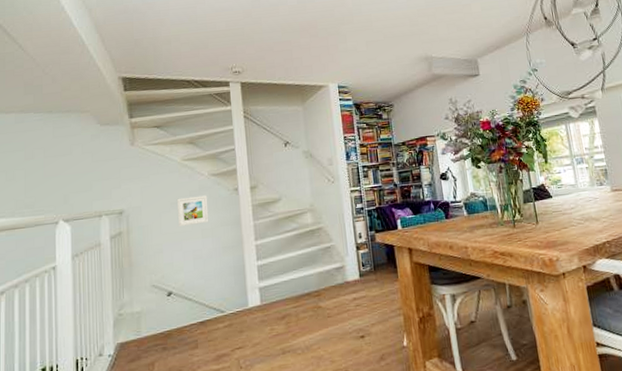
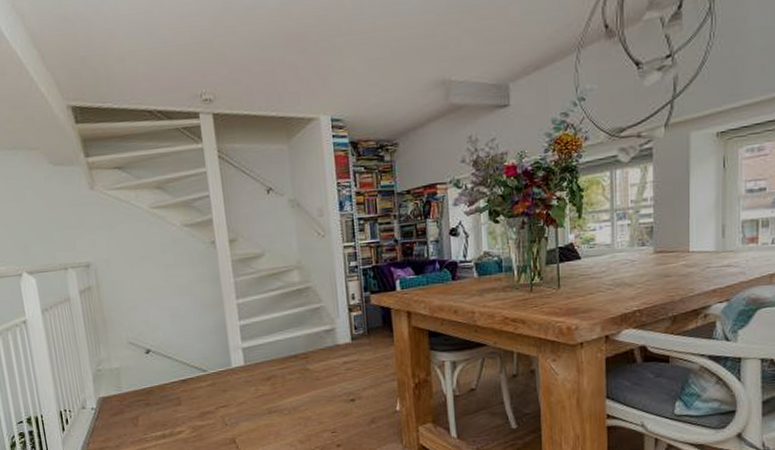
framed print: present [177,195,209,226] -> none [148,248,185,282]

